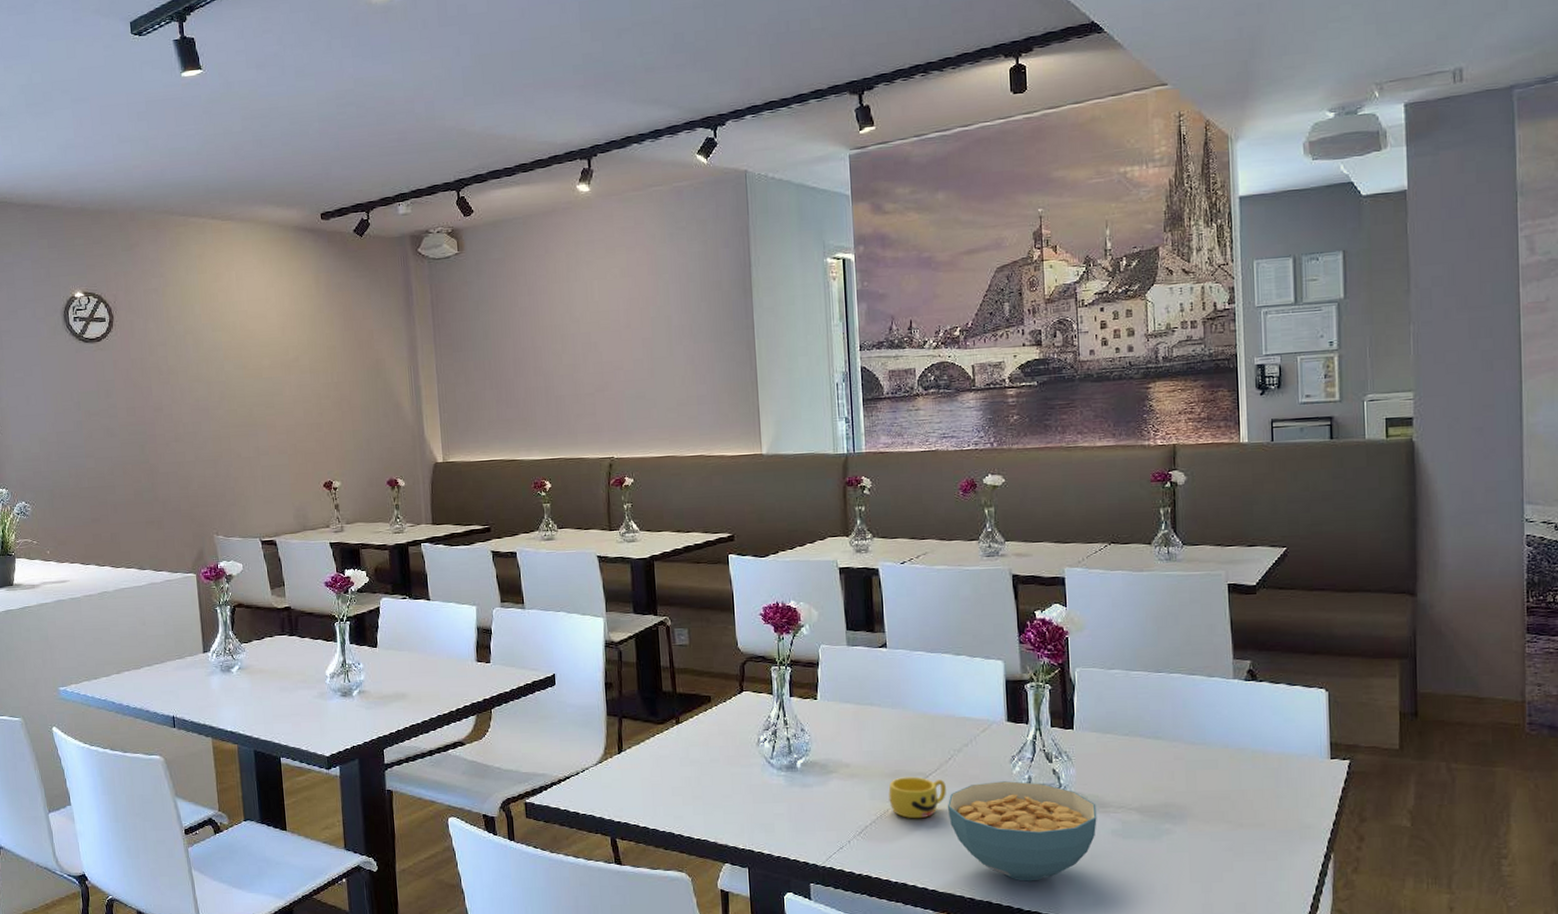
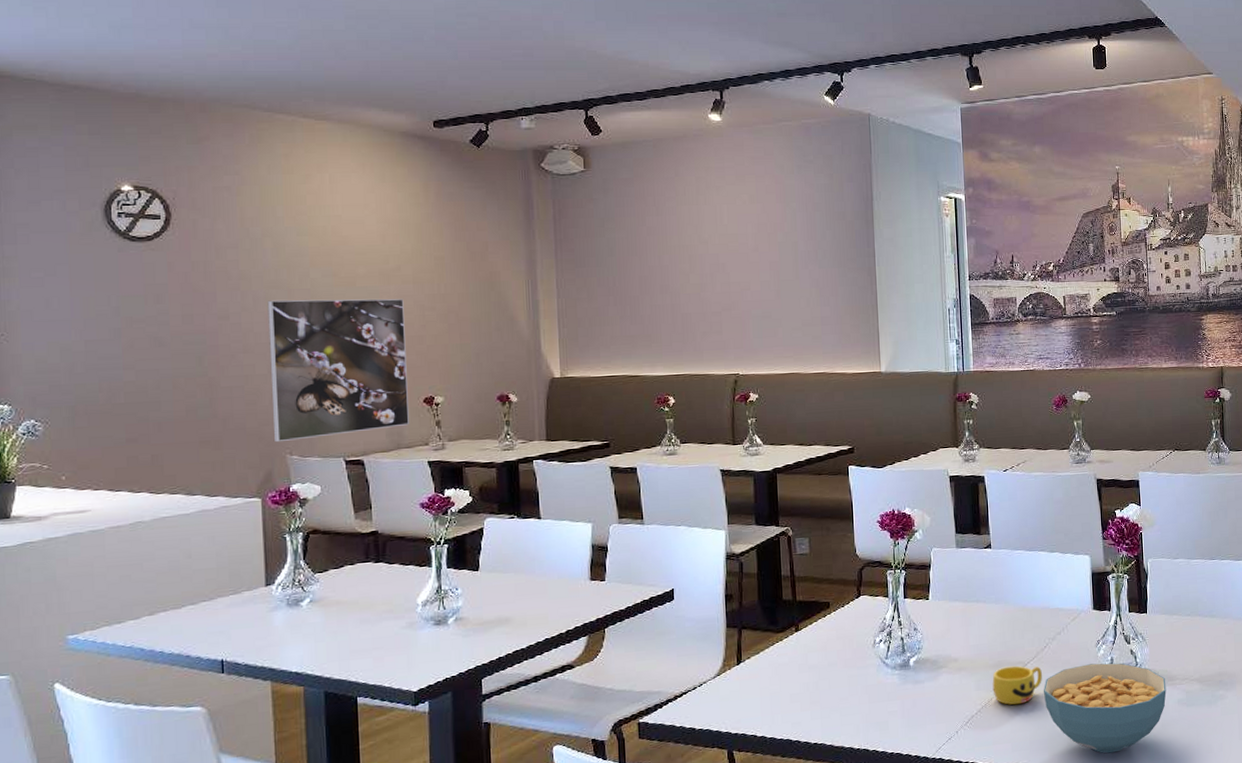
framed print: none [192,388,312,524] -> present [267,298,409,443]

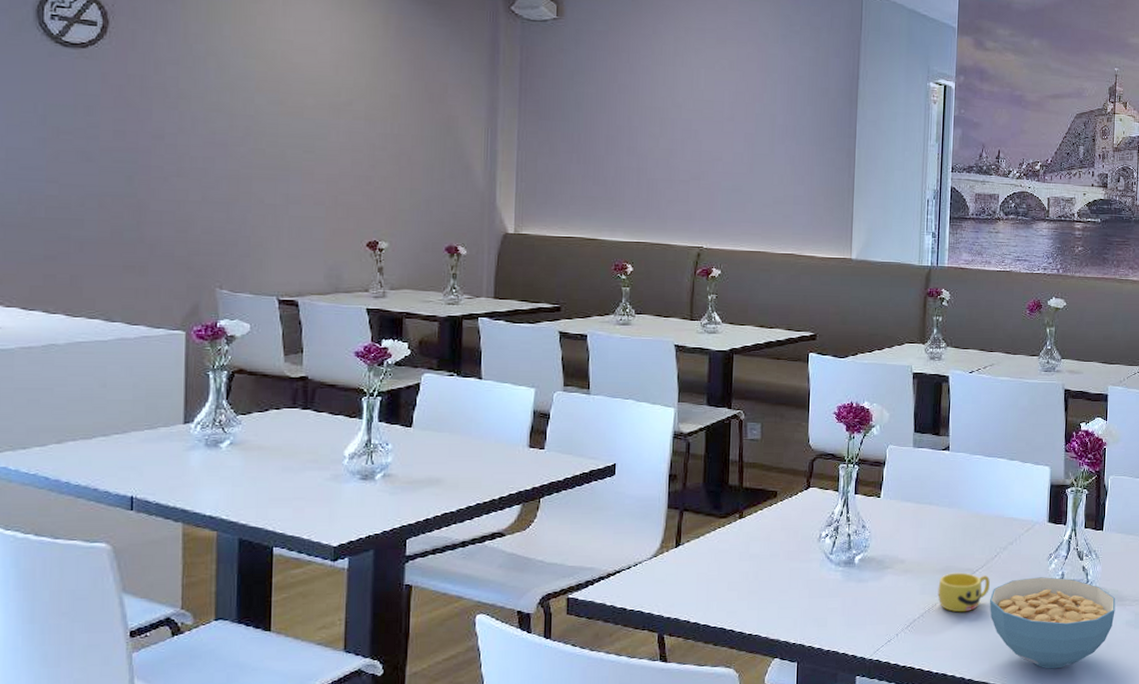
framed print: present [267,298,409,443] -> none [203,123,353,275]

